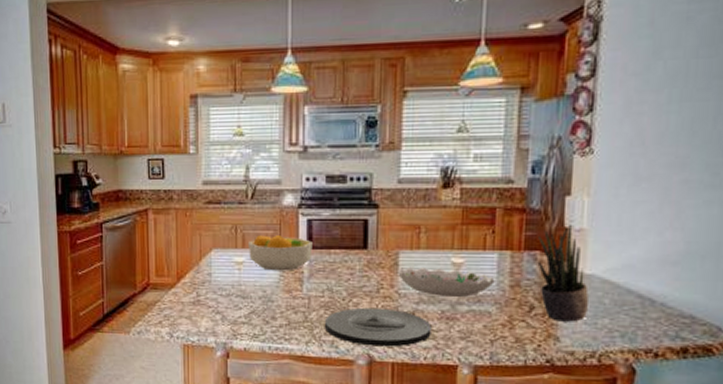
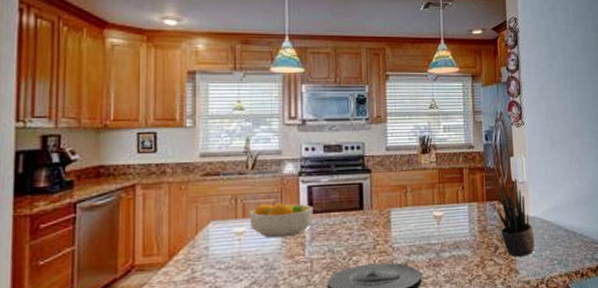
decorative bowl: present [398,267,495,298] -> none [391,222,468,247]

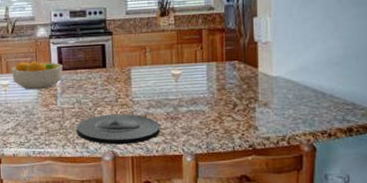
potted plant: present [495,178,535,257] -> none [236,38,277,115]

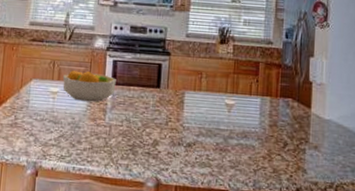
plate: present [77,113,160,145] -> none [122,136,208,172]

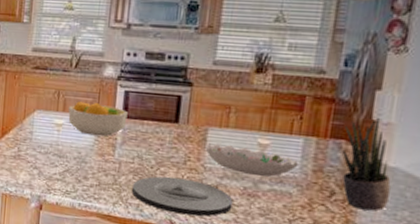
plate: none [122,136,208,172] -> present [132,176,233,217]
decorative bowl: none [183,105,258,133] -> present [205,143,299,177]
potted plant: none [290,79,327,158] -> present [342,117,391,211]

